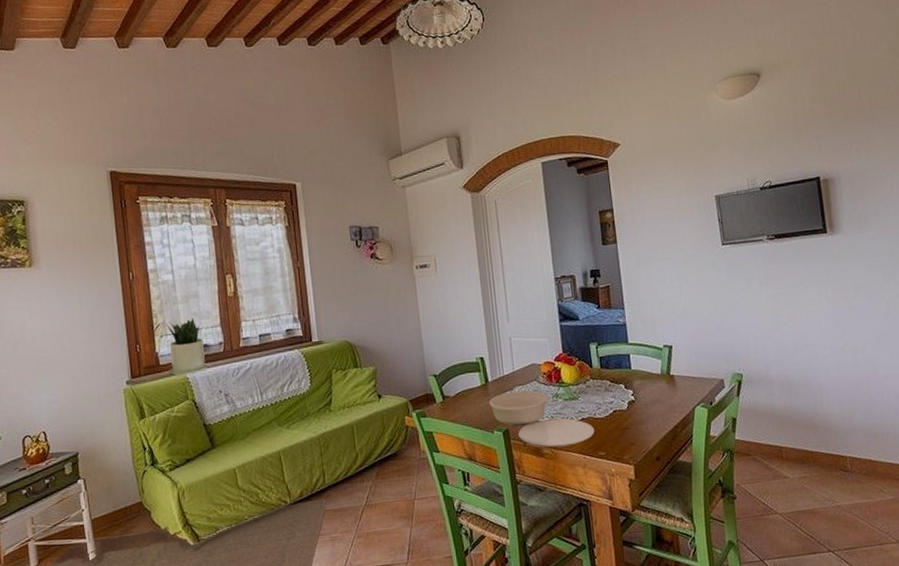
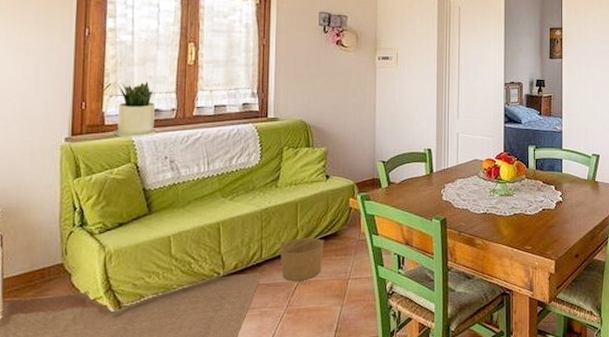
basket: none [341,459,386,506] -> present [280,237,324,282]
bowl: present [489,390,548,427] -> none [431,183,485,217]
plate: present [518,418,595,447] -> none [455,212,524,239]

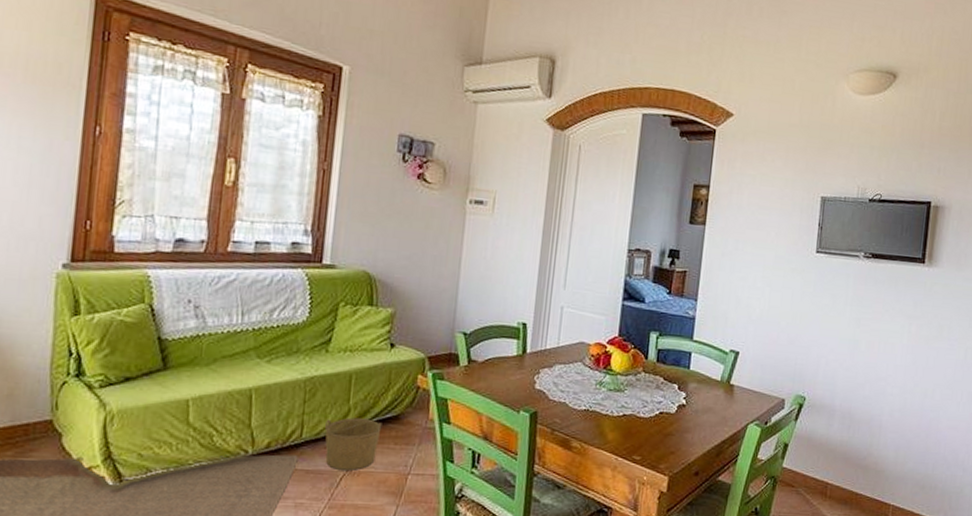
planter: present [113,81,158,138] -> none [124,200,181,273]

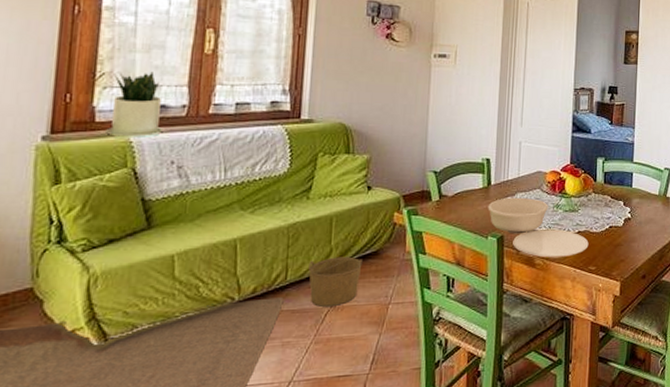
planter: none [124,200,181,273] -> present [106,72,163,139]
bowl: none [521,369,590,412] -> present [488,197,548,234]
plate: none [547,408,635,443] -> present [513,229,589,259]

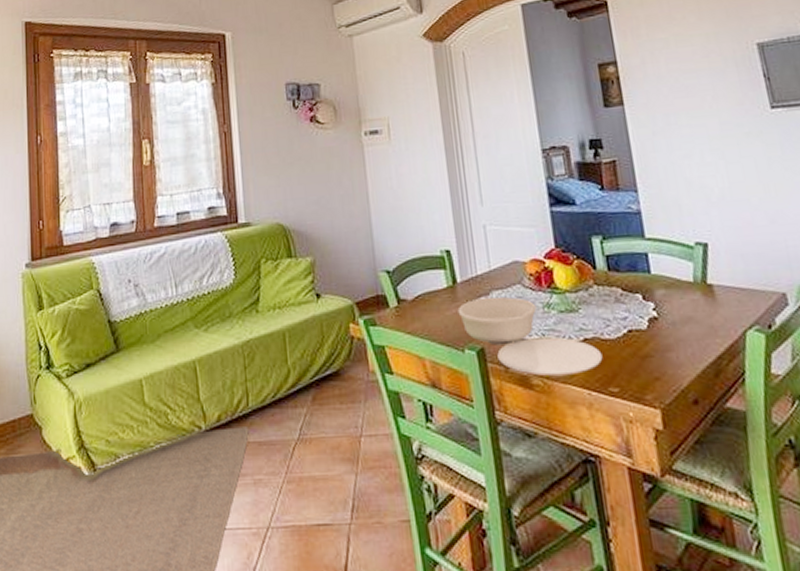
planter: present [106,72,163,139] -> none [73,190,118,260]
basket: present [308,256,363,308] -> none [268,378,324,440]

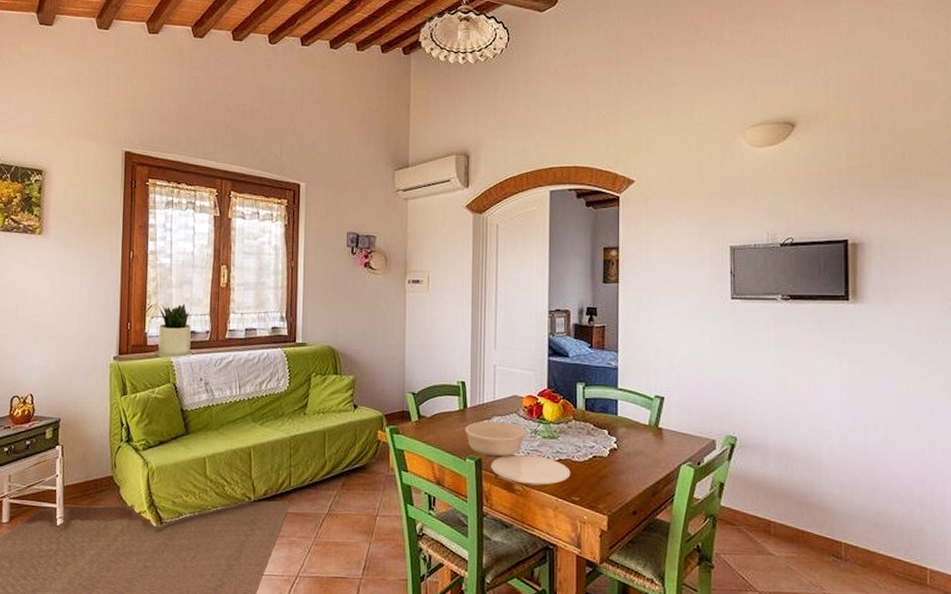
planter: none [73,190,118,260] -> present [155,303,194,359]

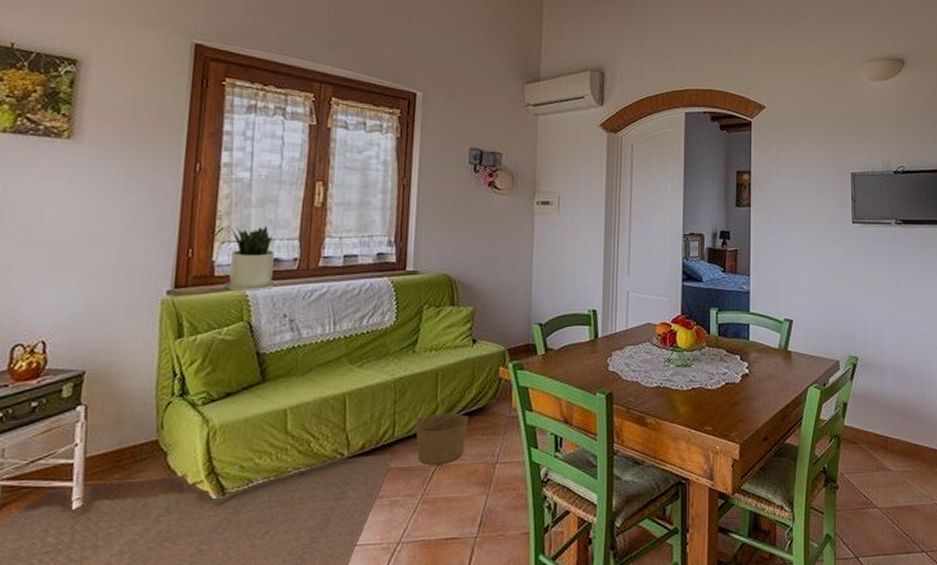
basket: none [308,468,352,514] -> present [415,413,469,466]
bowl: present [465,421,526,458] -> none [595,351,659,391]
plate: present [491,455,571,486] -> none [622,386,704,417]

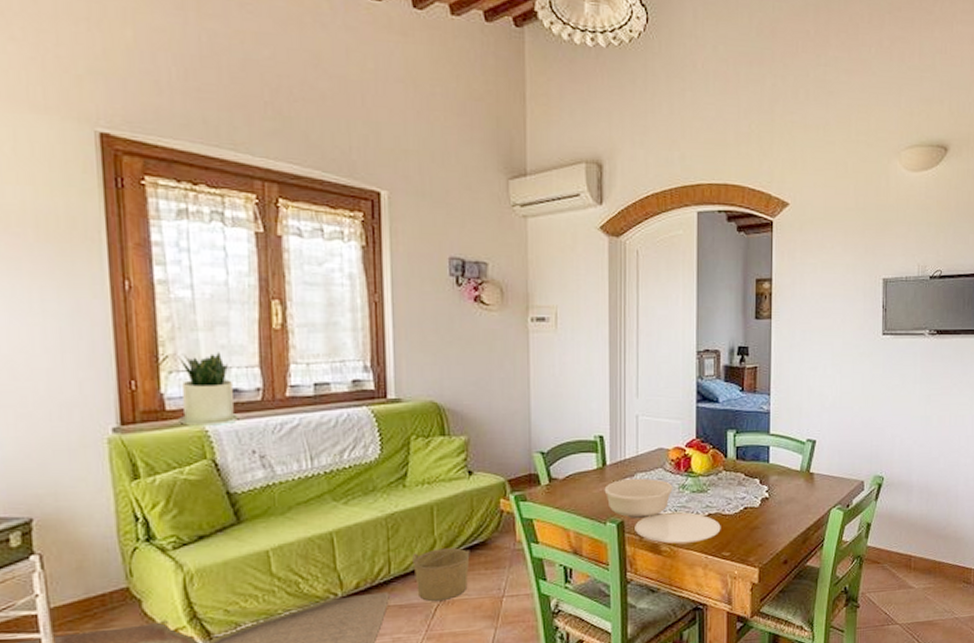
bowl: none [595,351,659,391] -> present [604,478,673,519]
plate: none [622,386,704,417] -> present [635,512,721,545]

